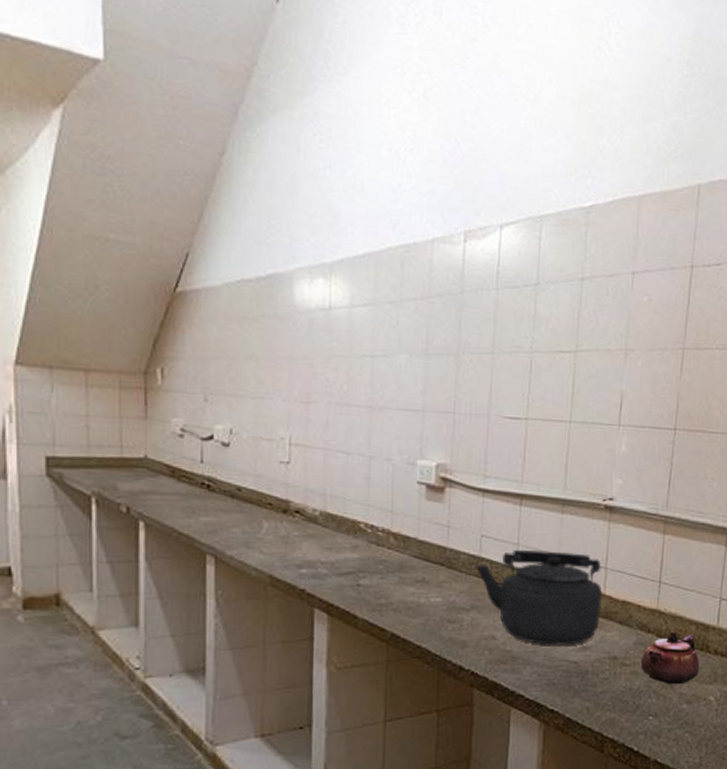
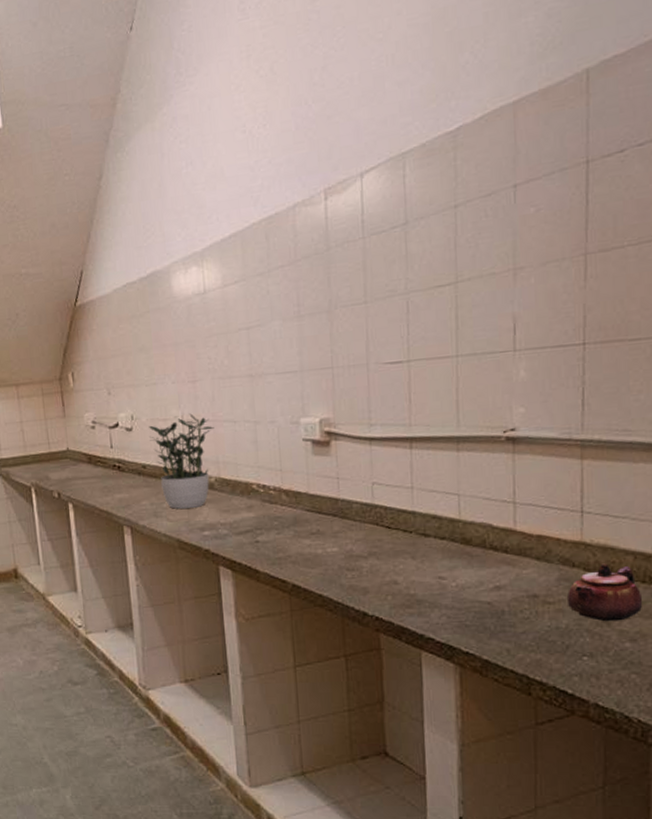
potted plant: none [249,437,325,542] -> present [149,413,214,509]
kettle: present [475,550,603,645] -> none [369,490,514,587]

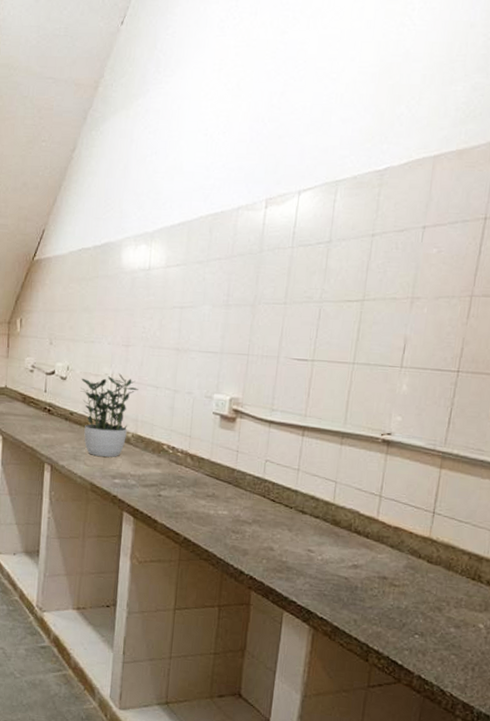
teapot: present [568,563,643,622] -> none [410,559,471,609]

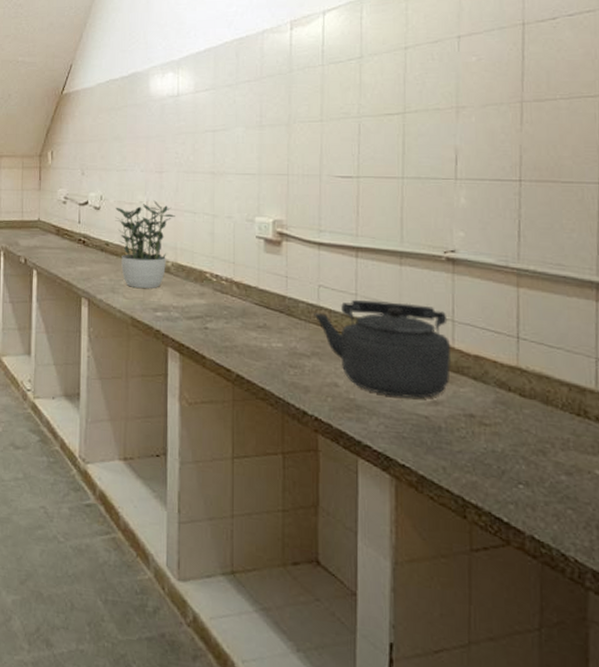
kettle: none [258,475,376,562] -> present [314,300,452,398]

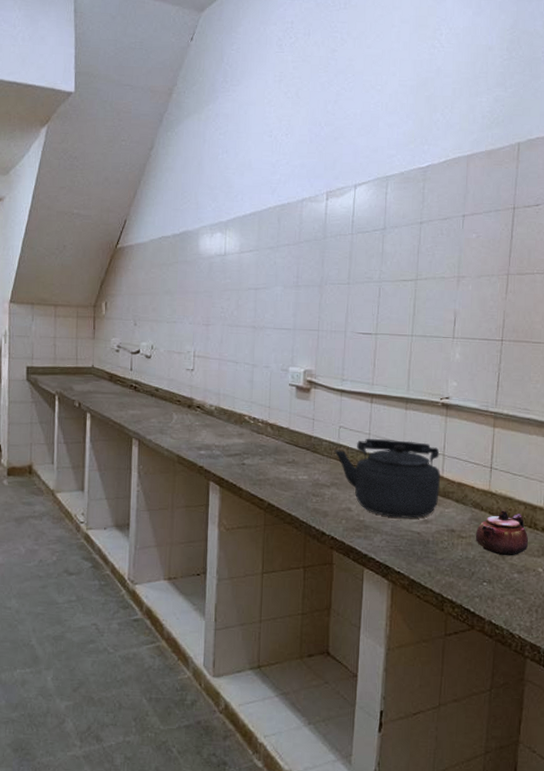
potted plant: present [115,200,175,288] -> none [165,350,219,430]
teapot: none [504,391,578,452] -> present [476,510,529,556]

